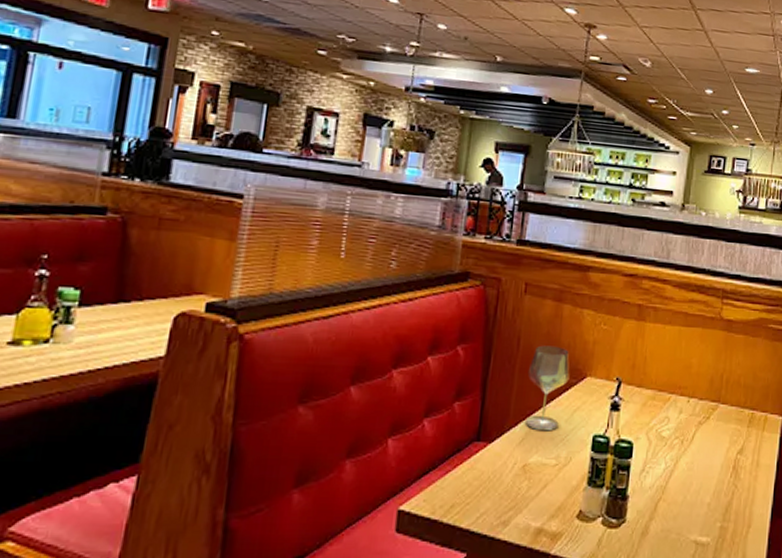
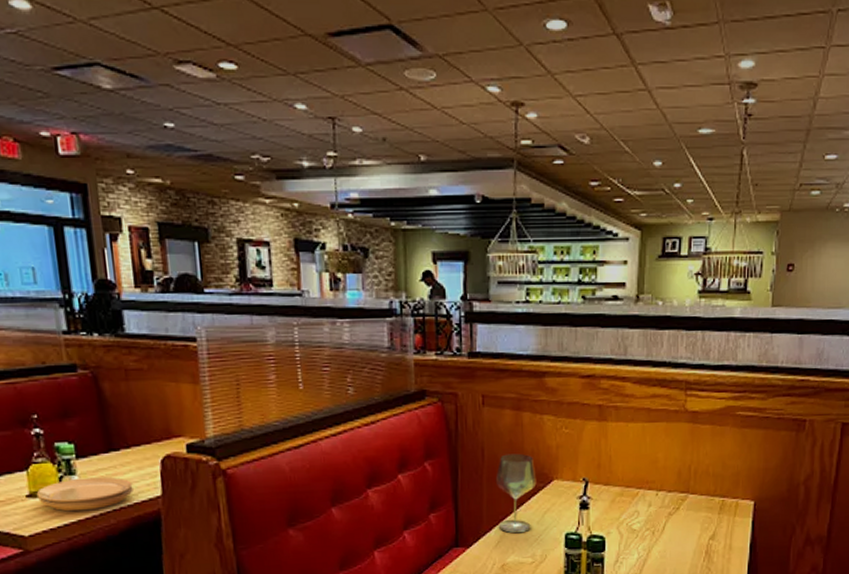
plate: none [20,328,135,366] -> present [36,476,134,512]

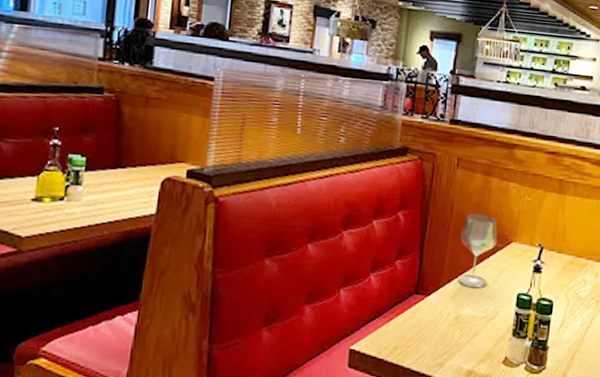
plate: present [36,476,134,512] -> none [41,189,131,220]

